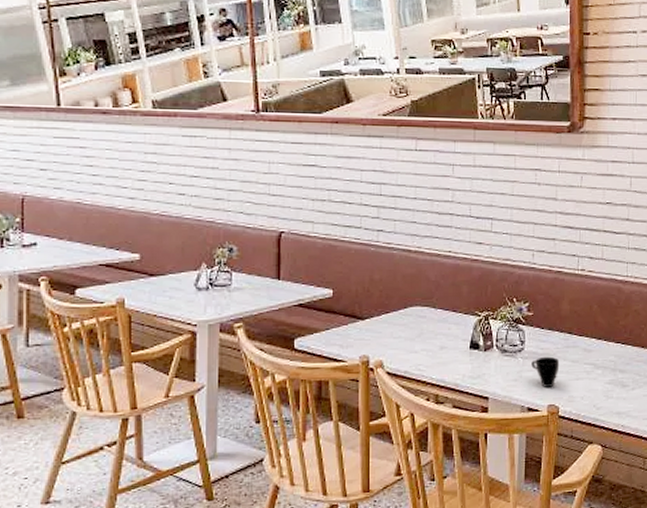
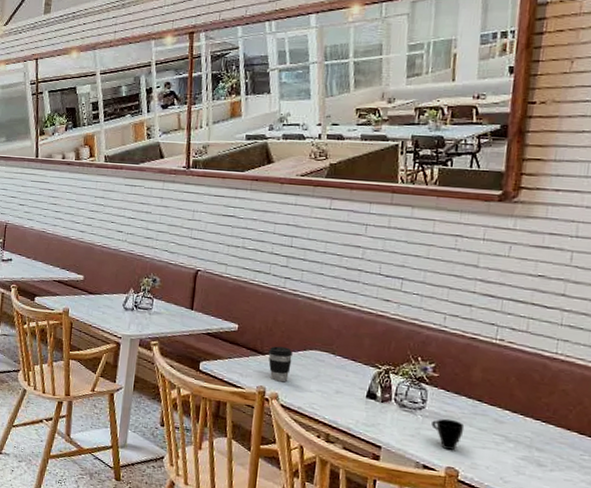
coffee cup: none [368,308,393,347] -> present [268,346,293,382]

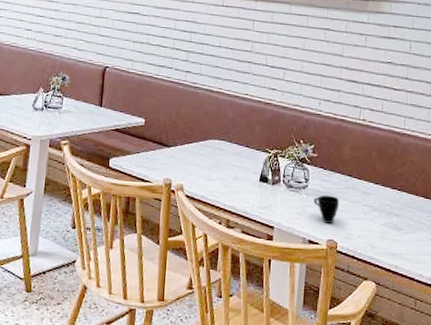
coffee cup: present [268,346,293,382] -> none [173,138,195,173]

